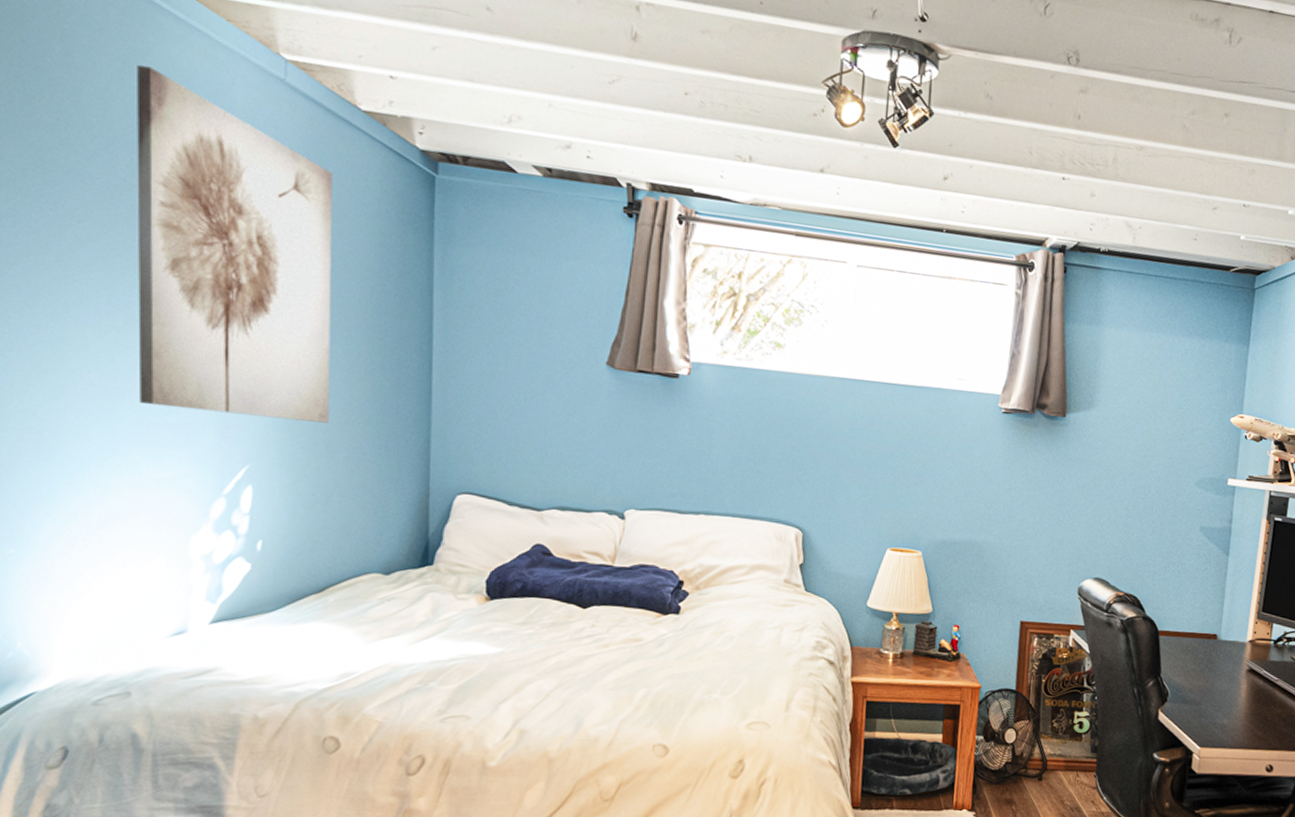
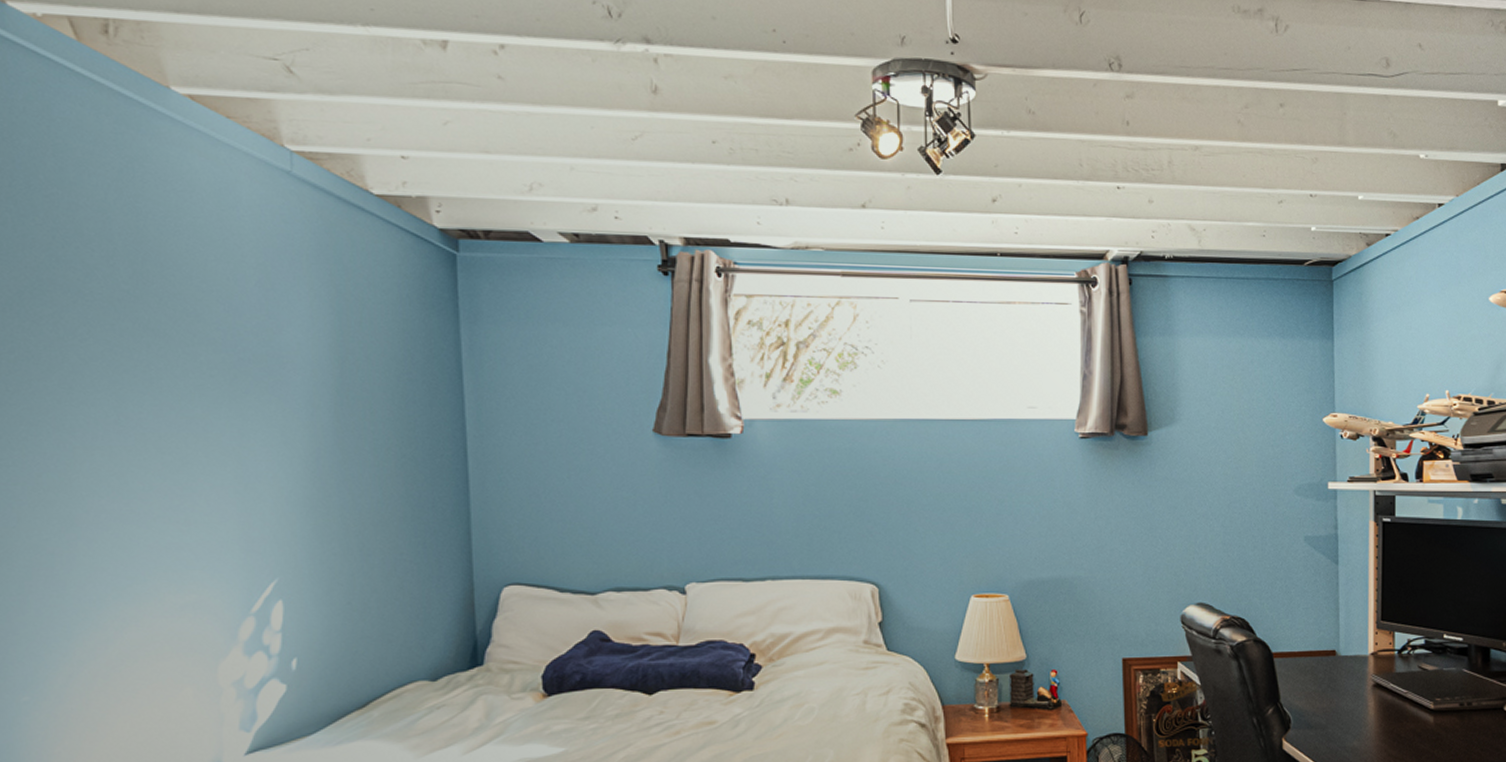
wall art: present [137,65,333,423] -> none [135,173,360,526]

